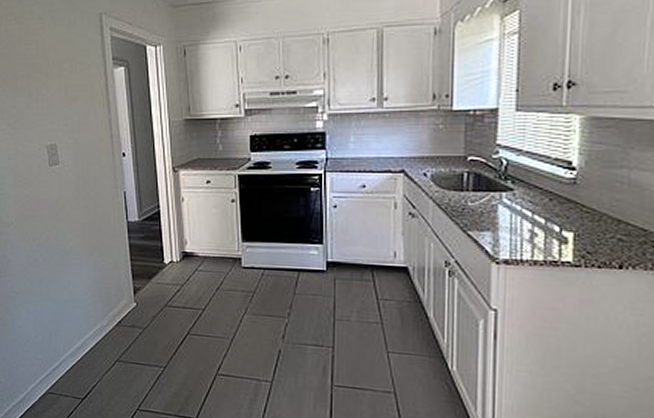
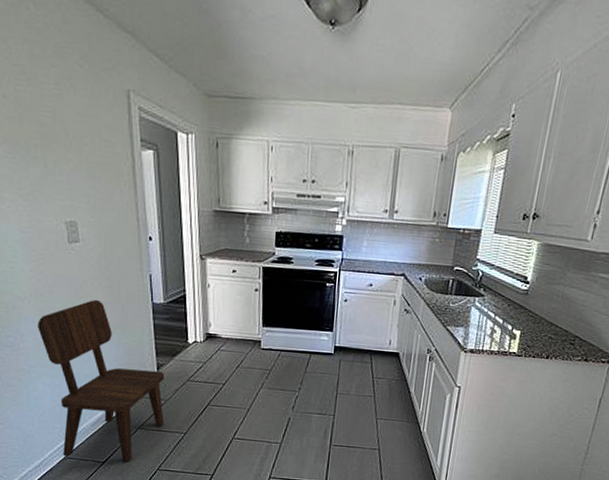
dining chair: none [22,221,142,400] -> present [37,299,165,462]

